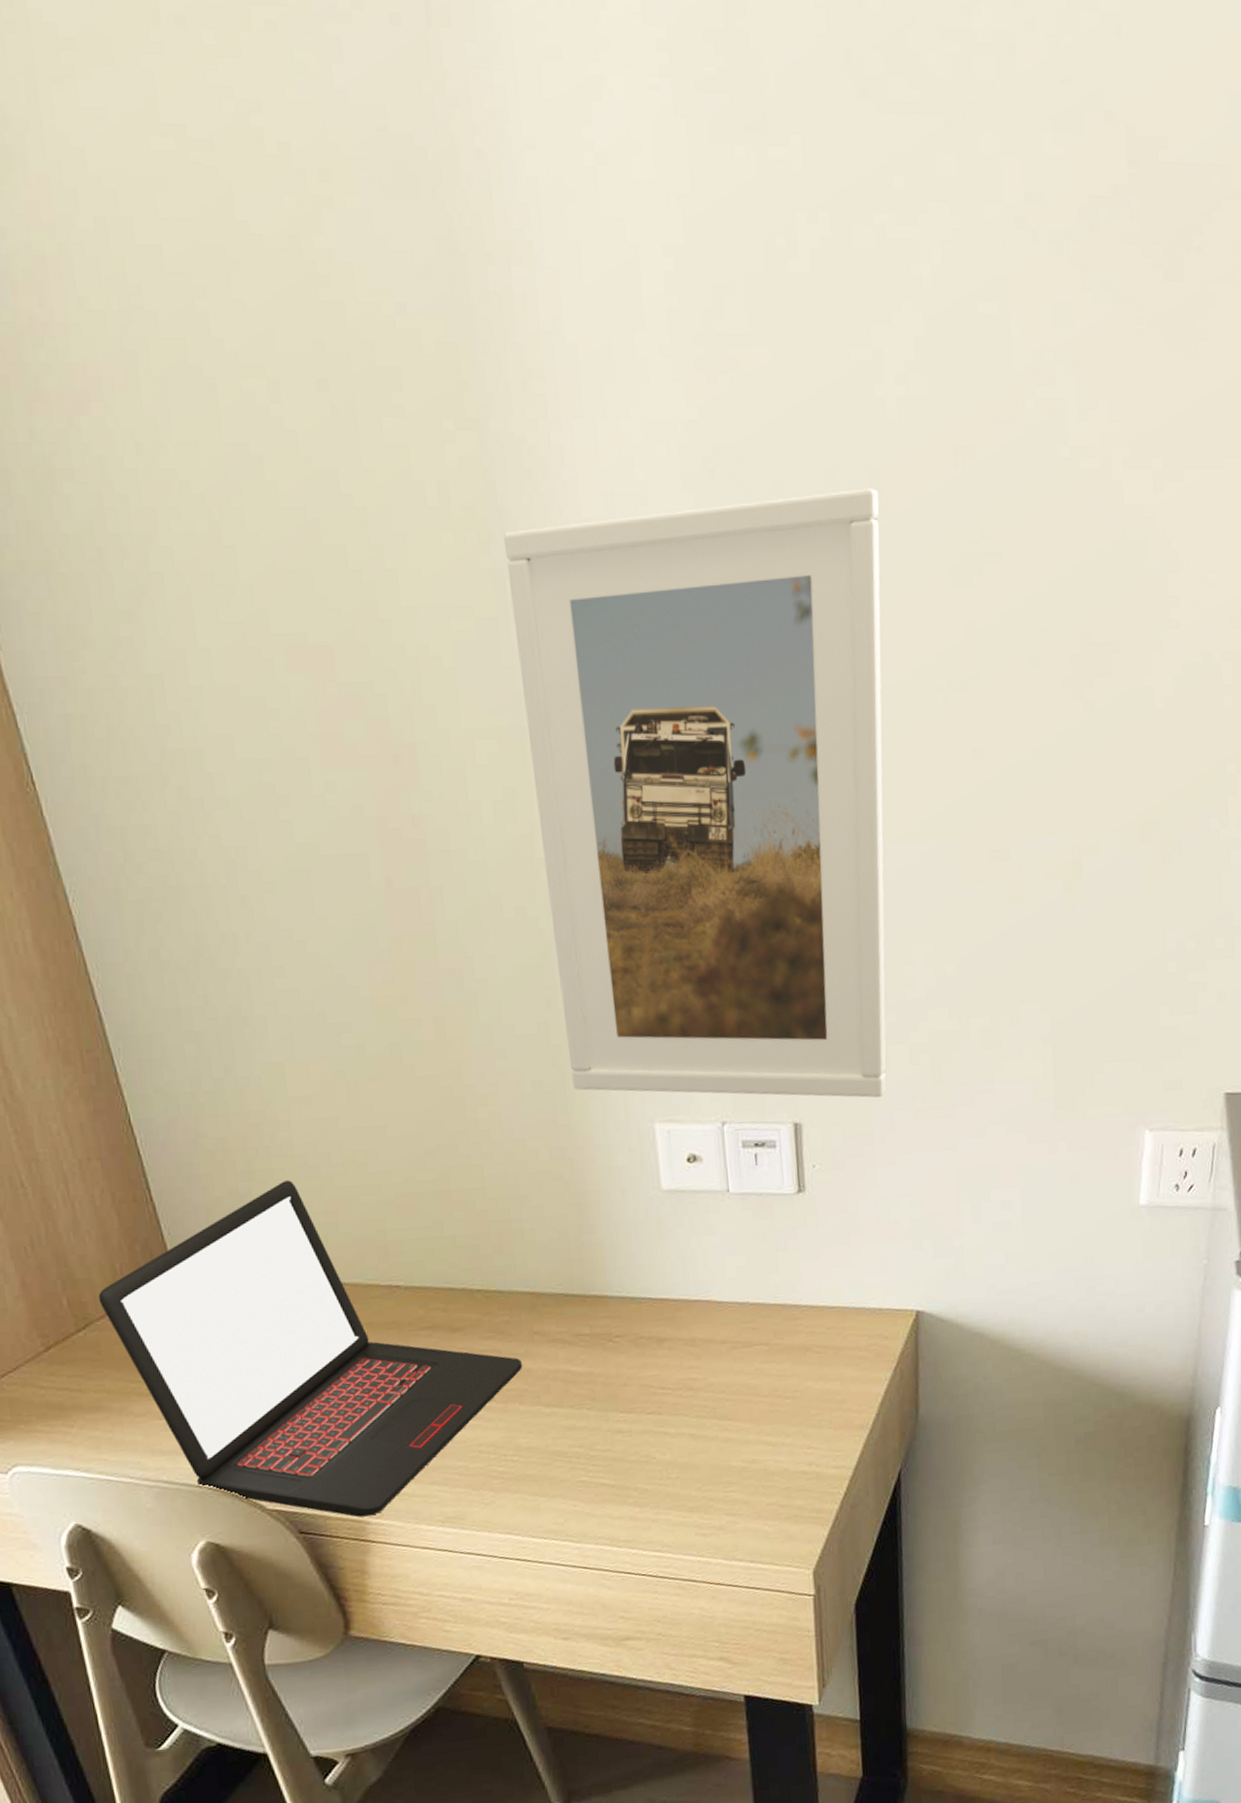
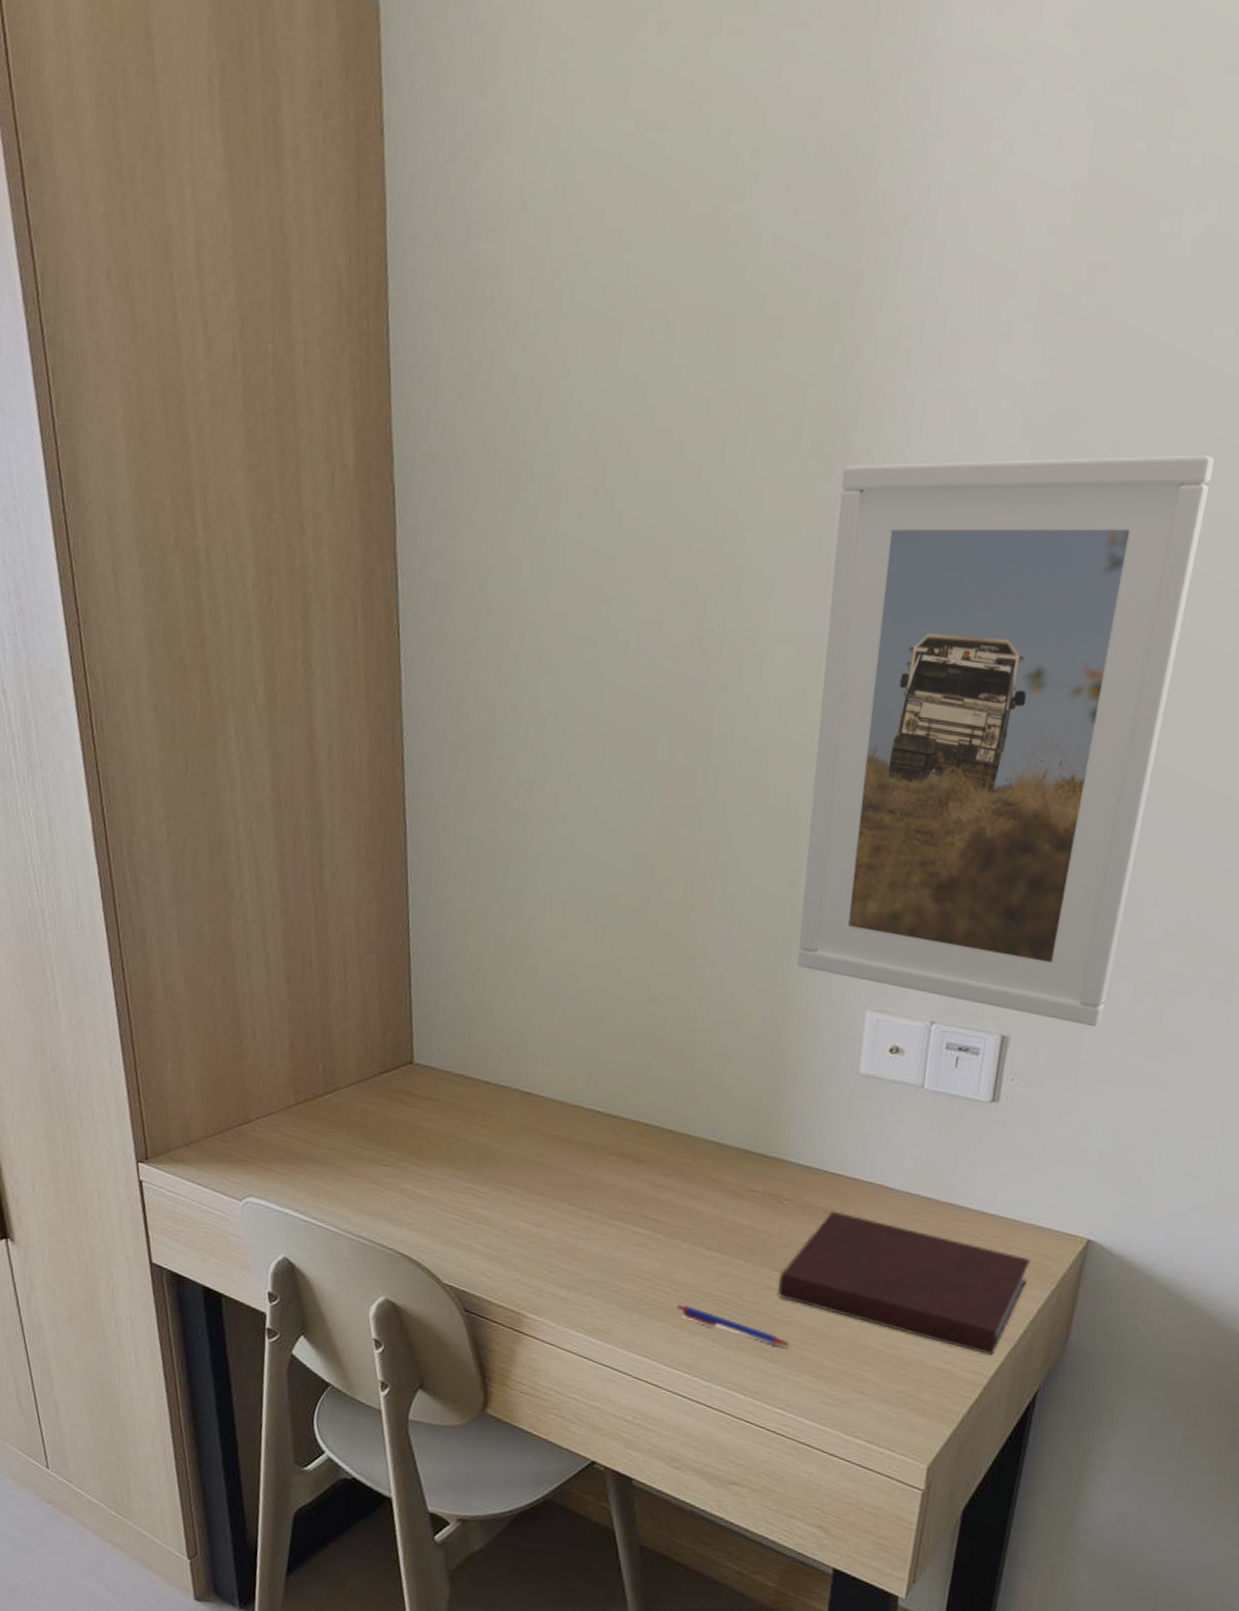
laptop: present [98,1180,522,1517] -> none [347,1000,694,1311]
pen: none [528,1469,656,1488] -> present [677,1304,793,1348]
notebook: none [627,1337,869,1447] -> present [777,1210,1031,1356]

